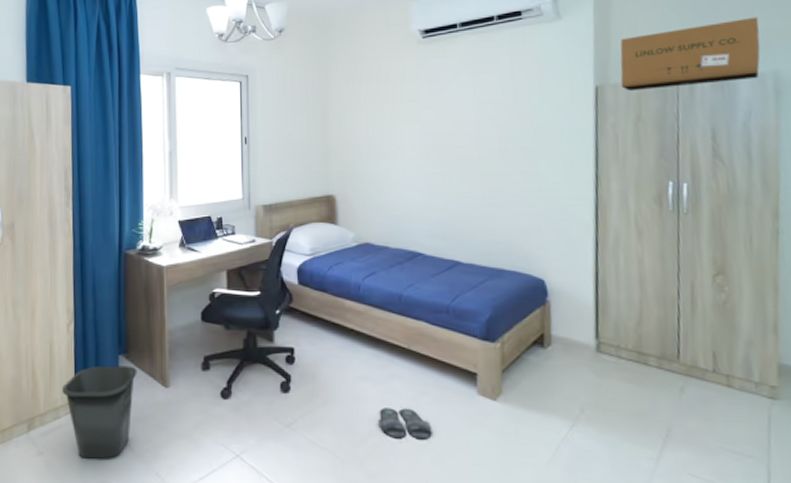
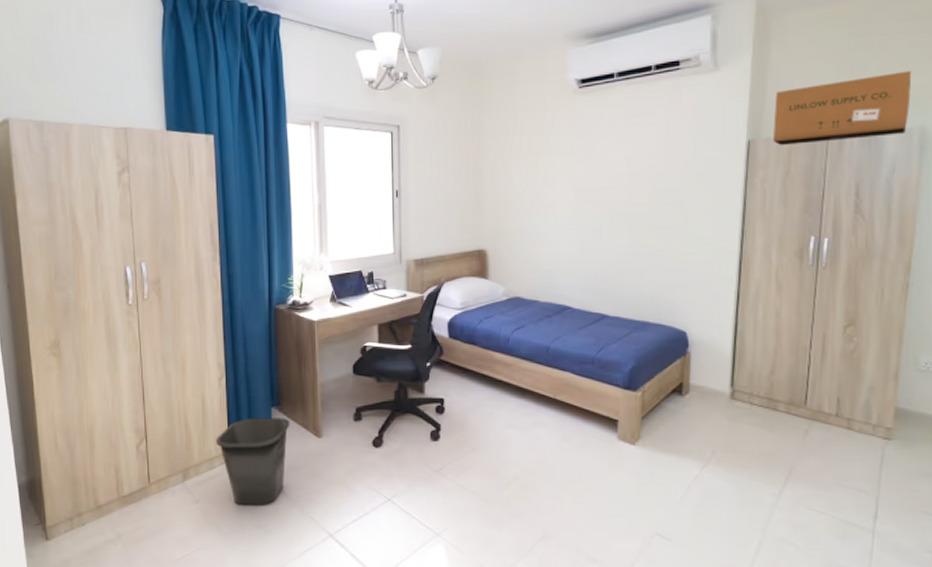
slippers: present [378,408,432,440] -> none [523,453,573,482]

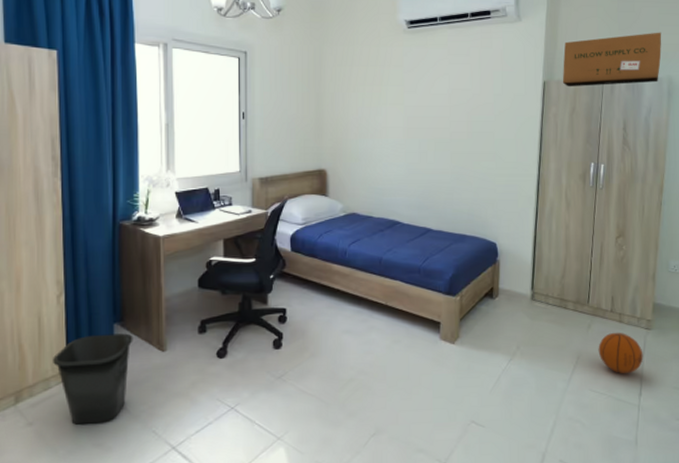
basketball: none [818,441,881,492] -> present [598,332,644,374]

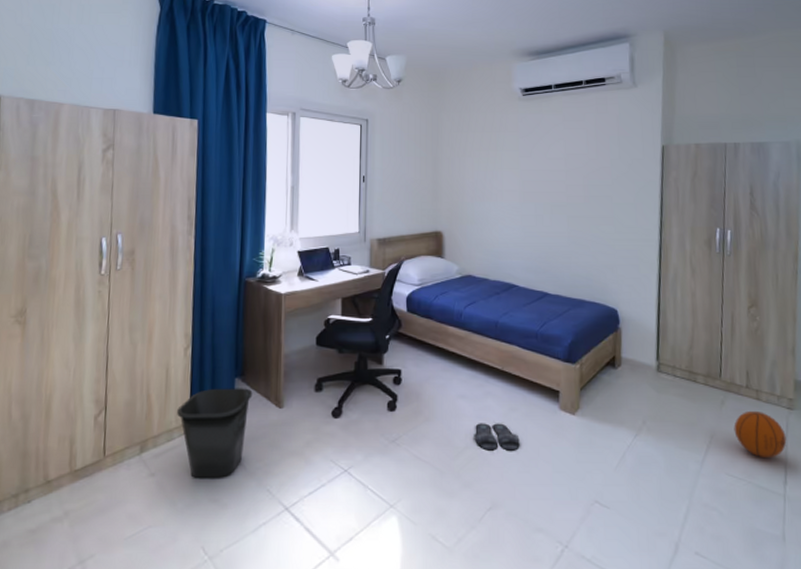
slippers: none [358,355,402,381] -> present [474,423,520,451]
box: present [562,32,662,87] -> none [682,96,788,152]

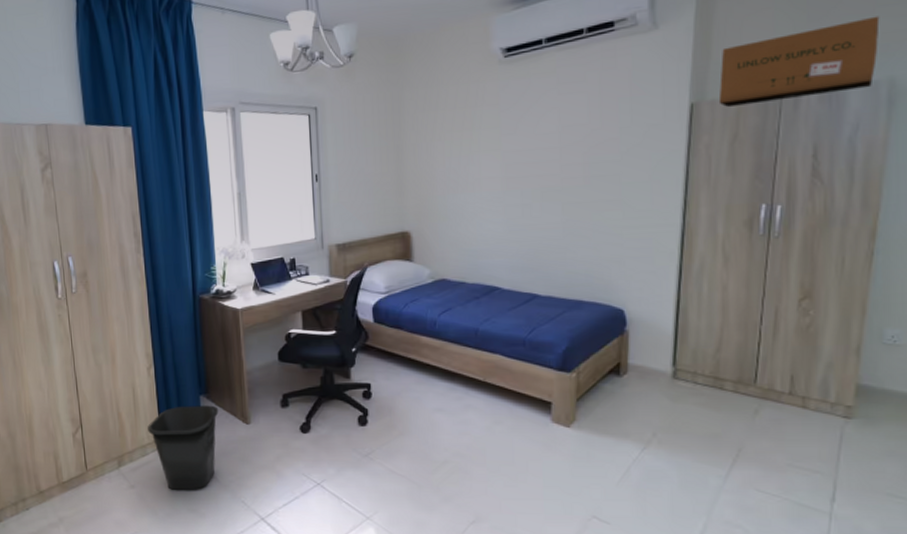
slippers: present [474,423,520,451] -> none [453,437,506,465]
box: none [682,96,788,152] -> present [718,15,880,108]
basketball: present [734,410,787,459] -> none [769,420,839,473]

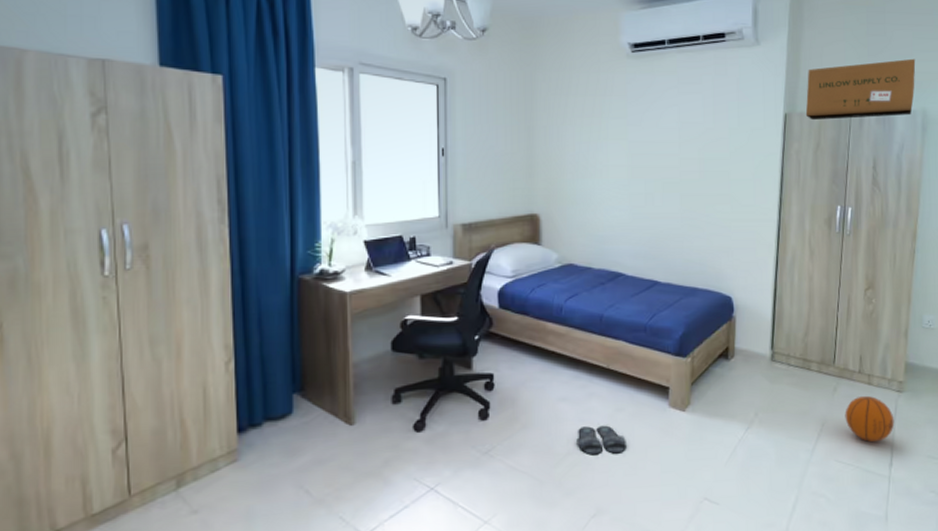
waste bin: present [148,405,219,490] -> none [221,405,316,511]
slippers: none [453,437,506,465] -> present [576,425,626,456]
basketball: none [769,420,839,473] -> present [845,395,895,443]

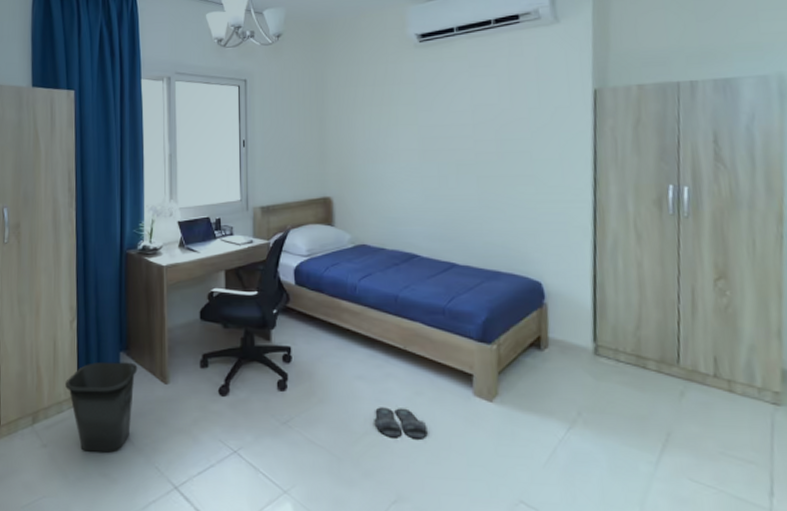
waste bin: none [221,405,316,511] -> present [65,361,138,453]
box: present [805,58,916,121] -> none [619,18,765,95]
basketball: present [845,395,895,443] -> none [698,404,773,464]

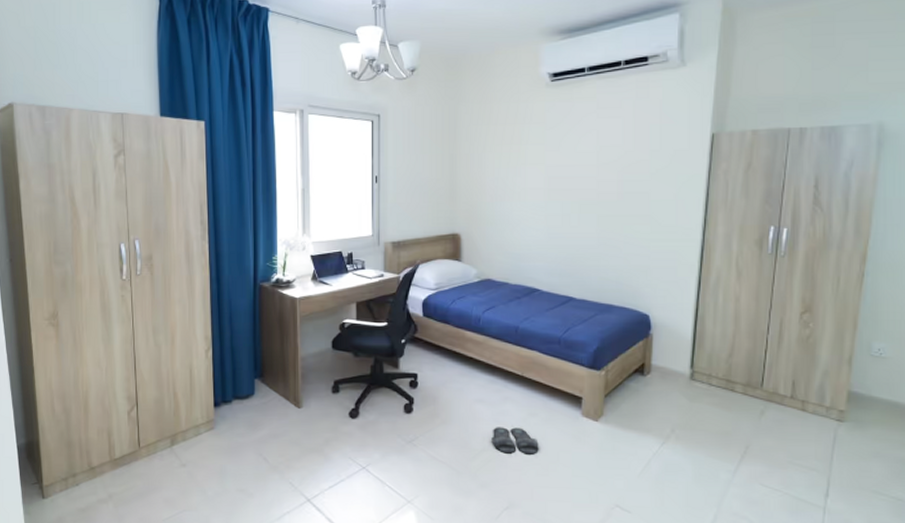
waste bin: present [65,361,138,453] -> none [202,388,272,470]

